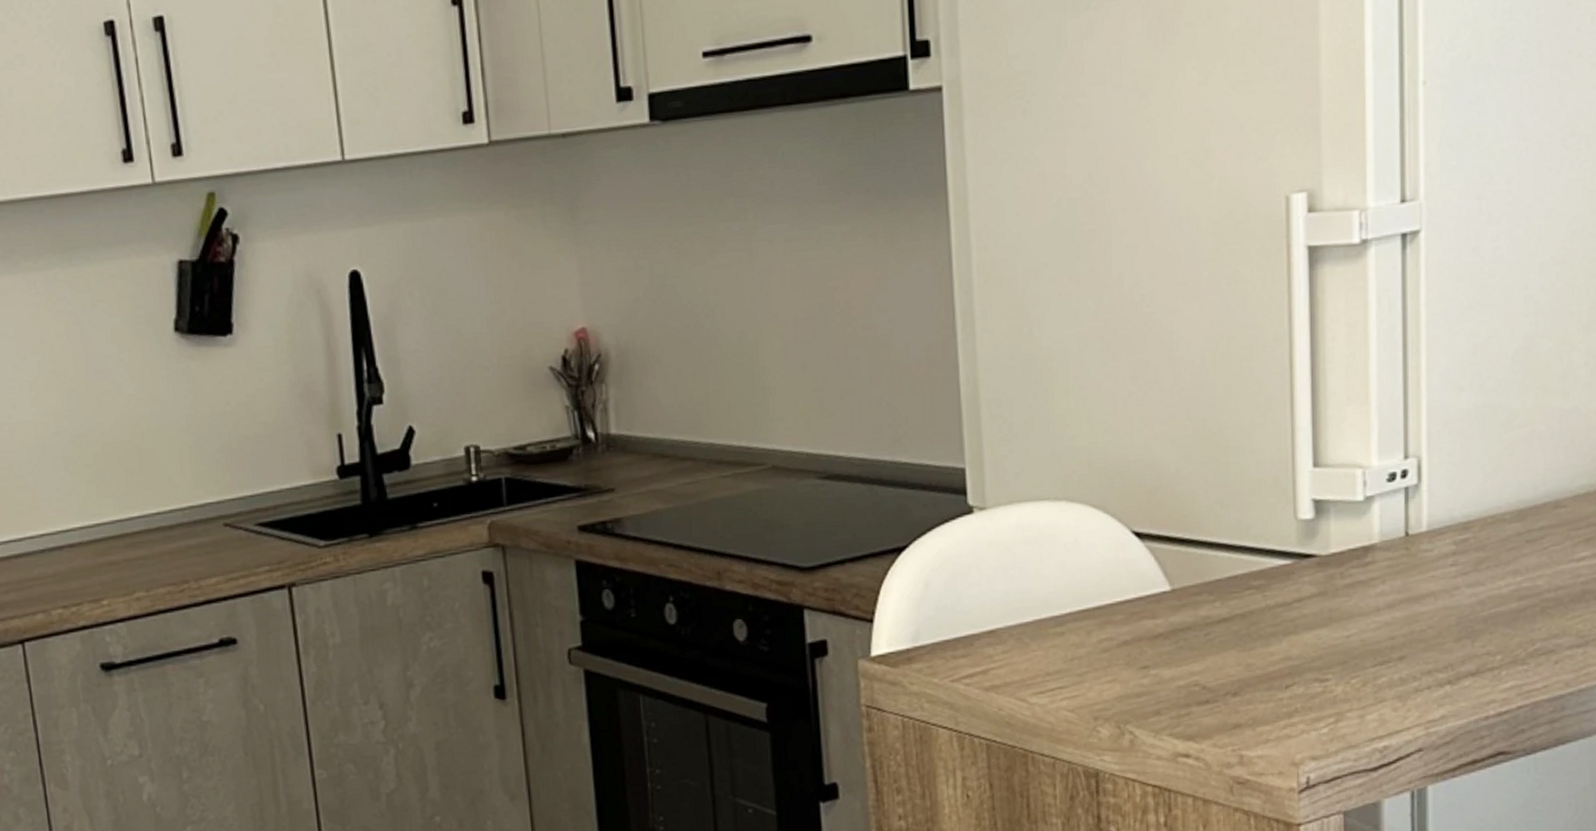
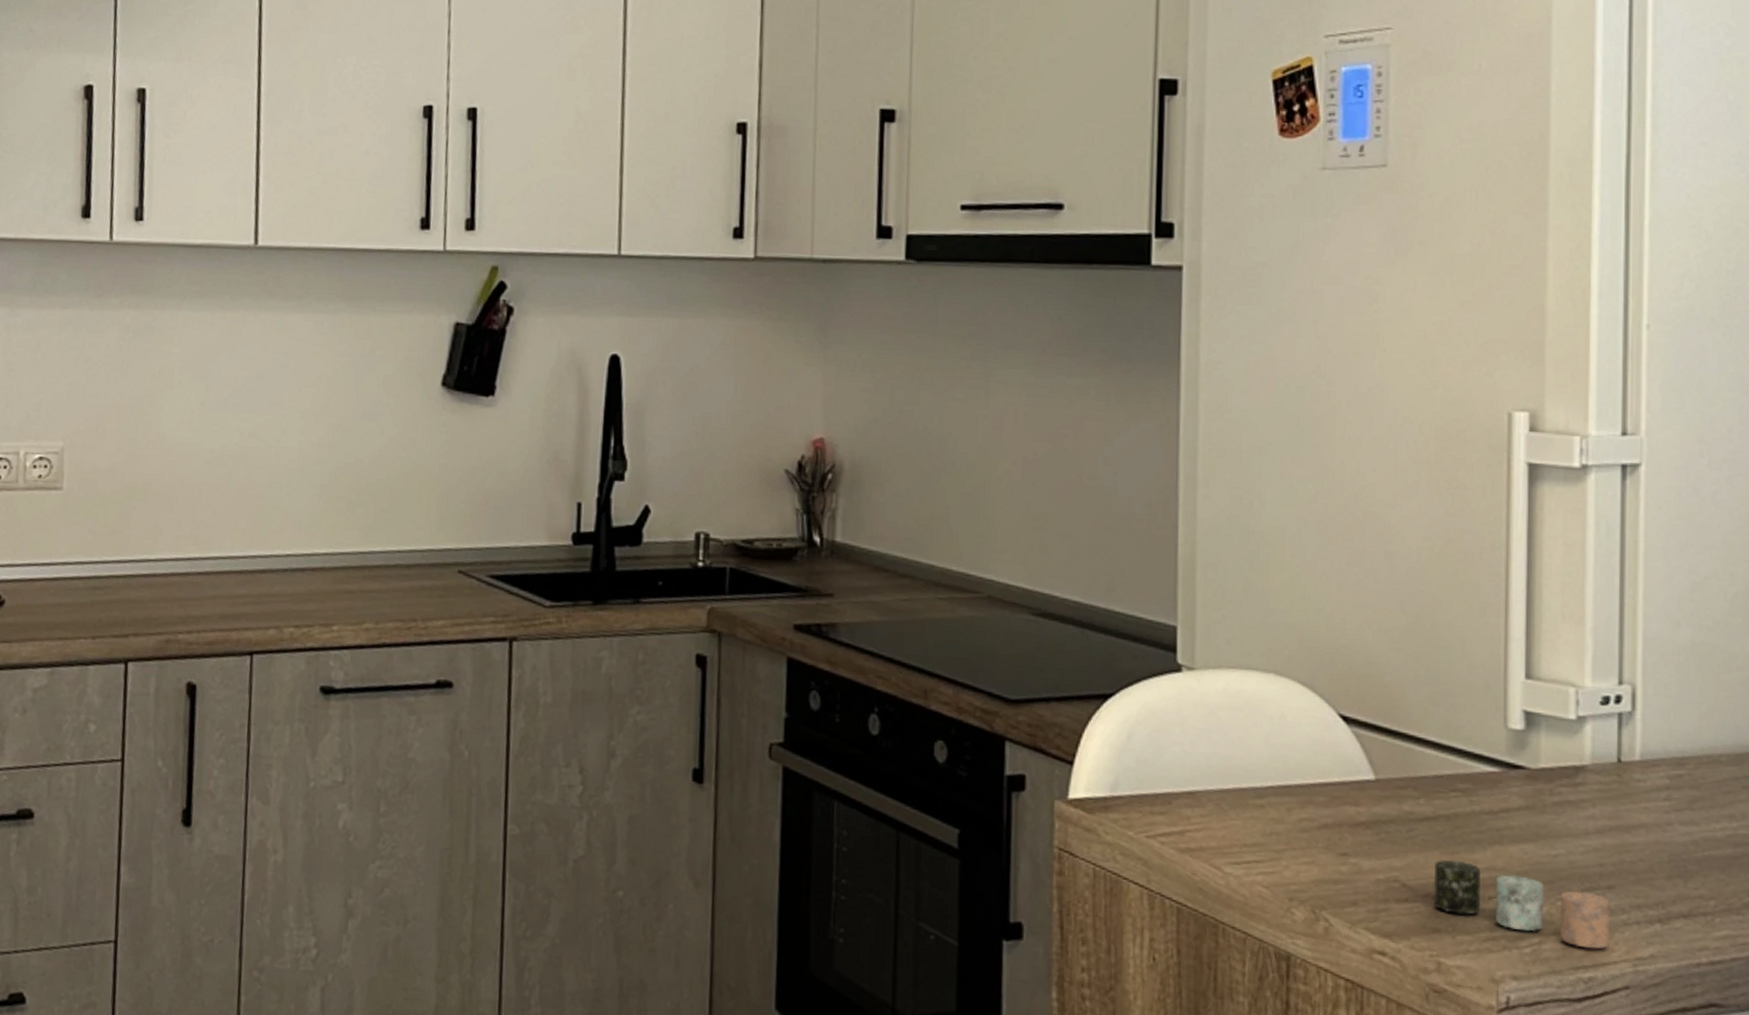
candle: none [1232,655,1403,720] -> present [1433,860,1611,949]

